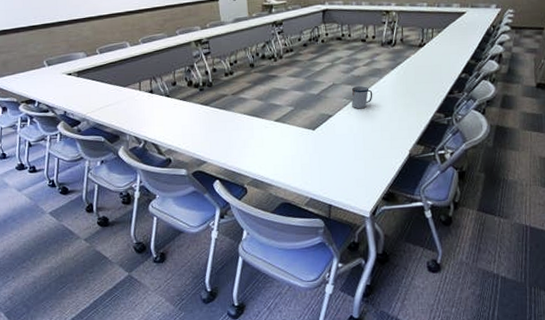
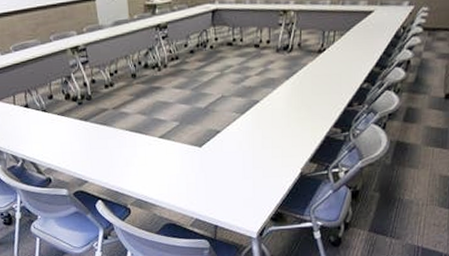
mug: present [351,86,373,109] -> none [241,98,265,124]

